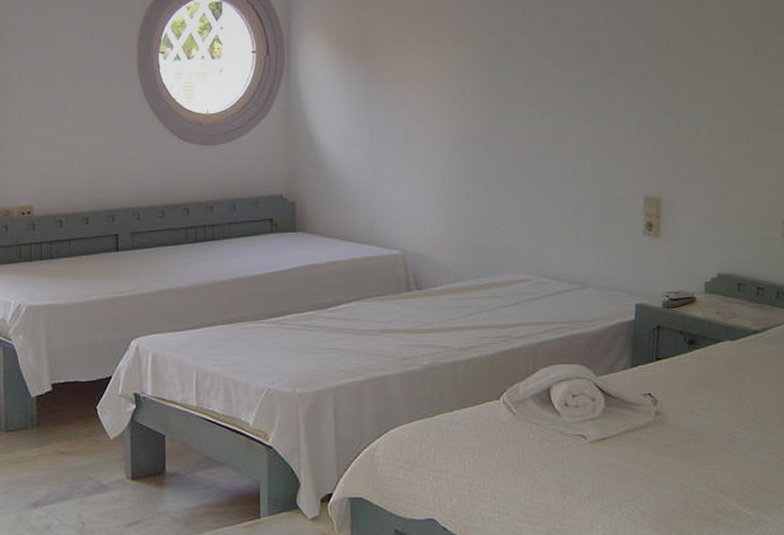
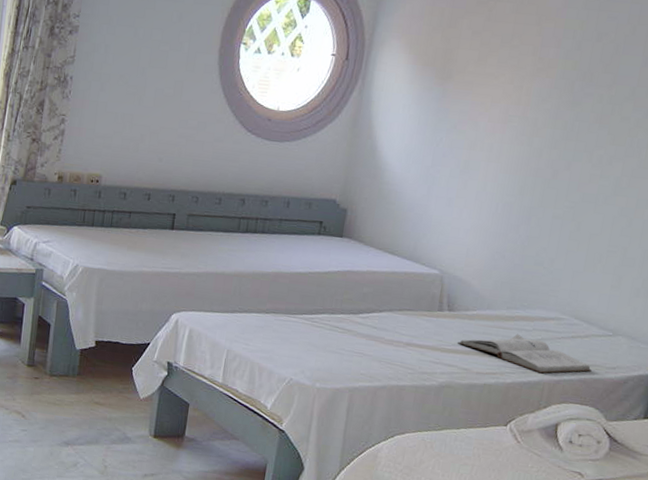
book: none [433,302,570,339] -> present [458,333,592,374]

